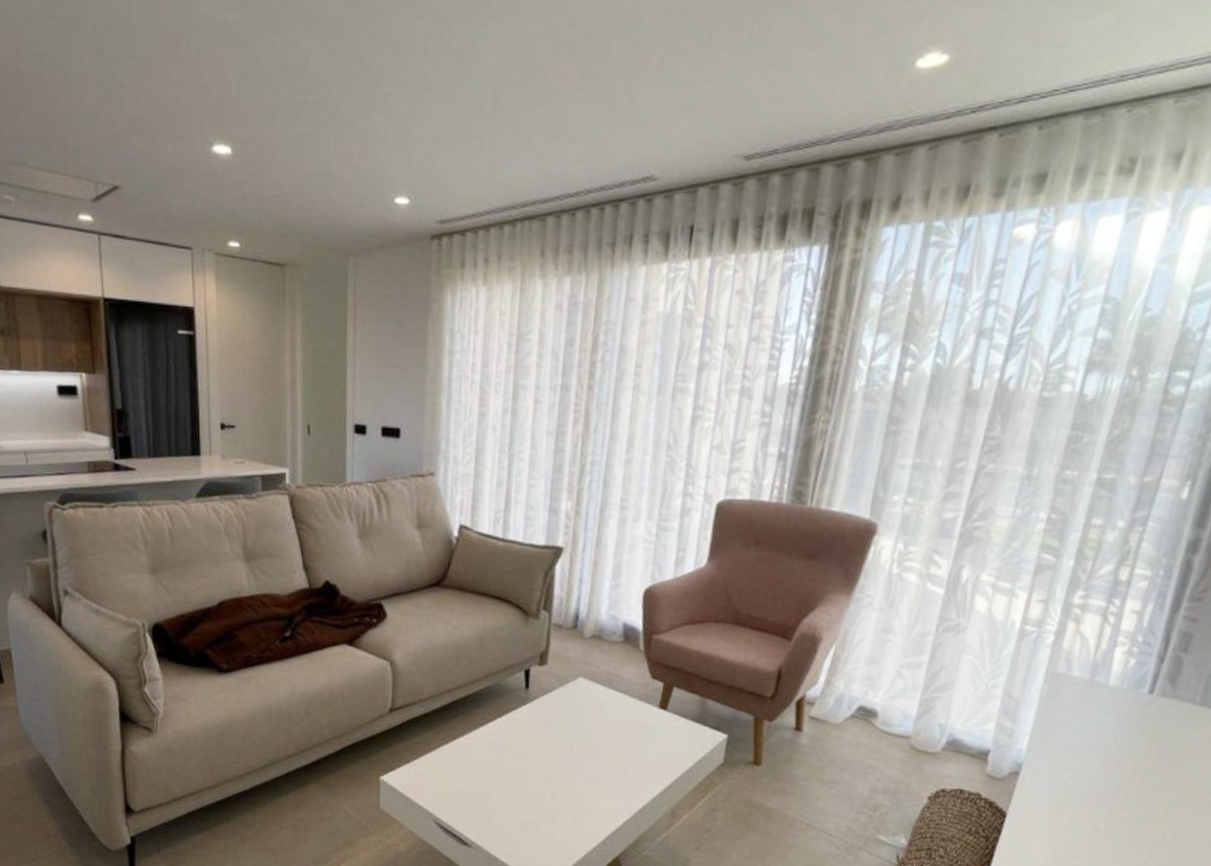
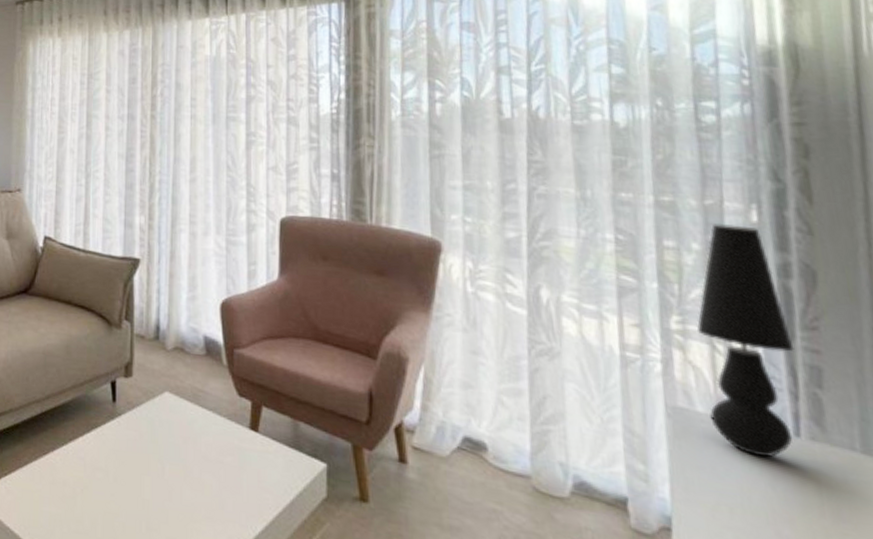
table lamp: none [1082,501,1185,712] -> present [696,224,794,458]

